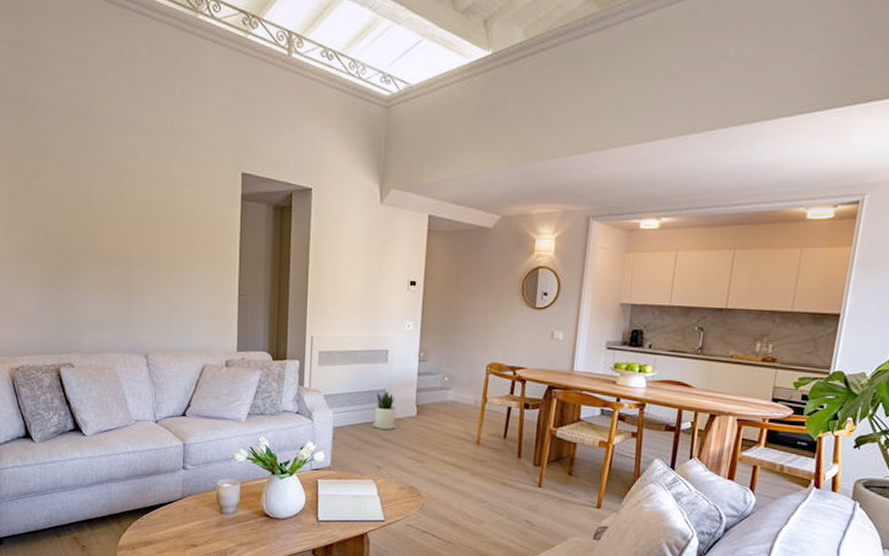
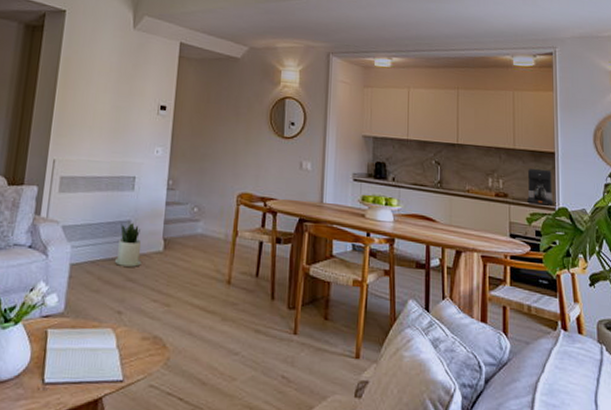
coffee maker: none [798,331,833,370] -> present [527,168,554,206]

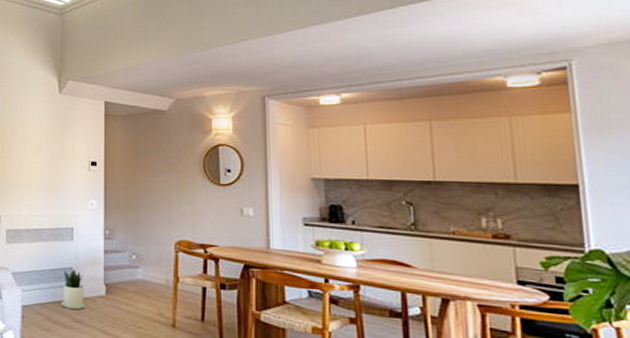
coffee maker: present [527,168,554,206] -> none [539,204,581,248]

